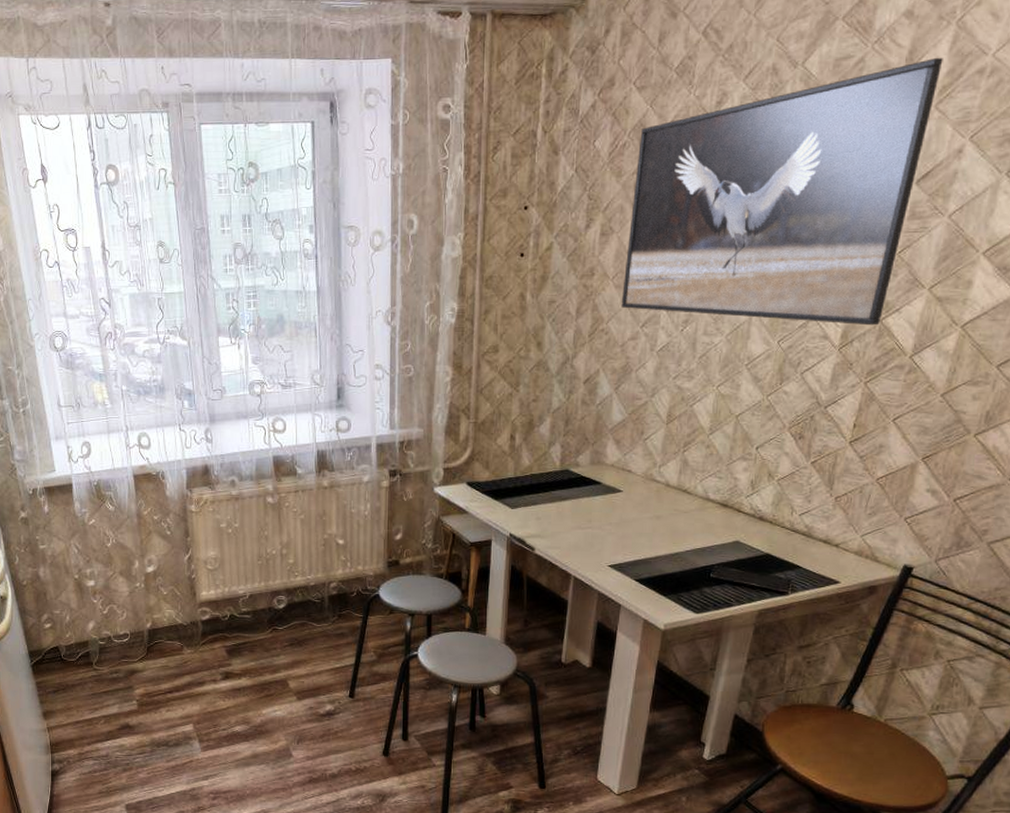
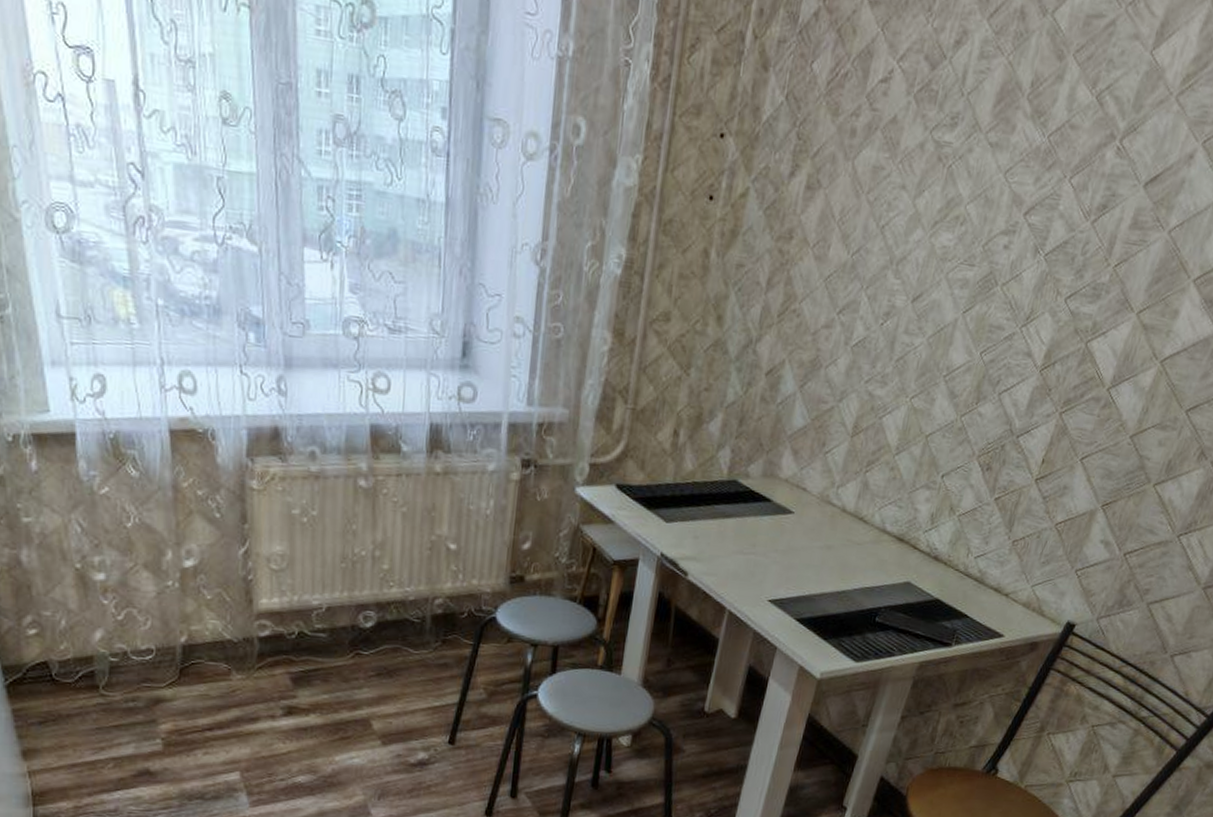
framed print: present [621,57,943,326] -> none [818,37,1193,348]

